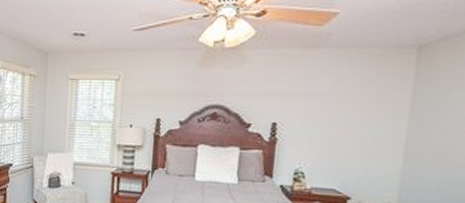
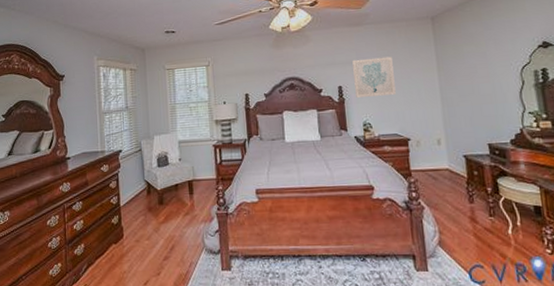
wall art: none [292,91,351,141] -> present [352,56,396,98]

